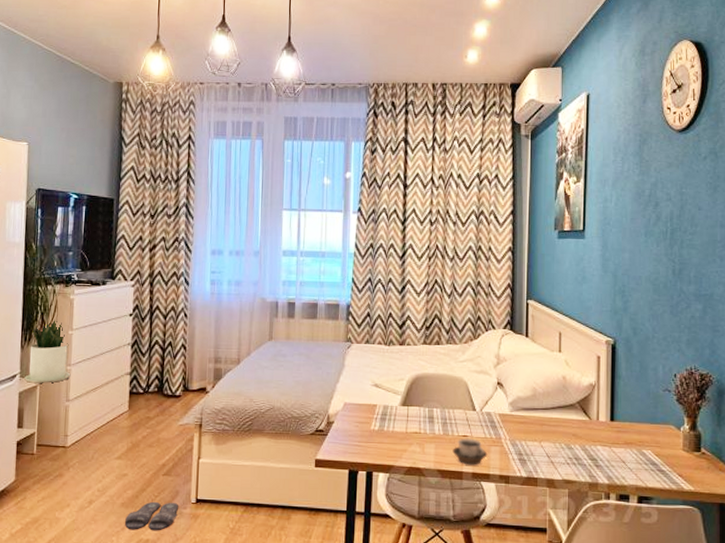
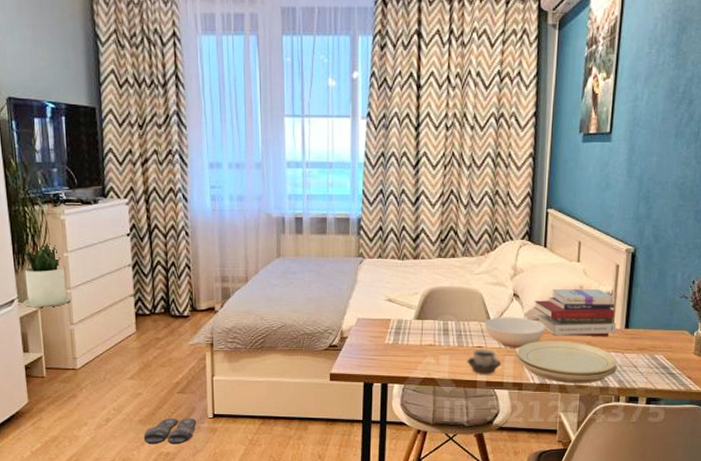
bowl: none [469,405,531,439] -> present [484,317,546,349]
plate: none [502,431,605,479] -> present [517,341,618,384]
books: none [518,379,602,429] -> present [534,289,617,336]

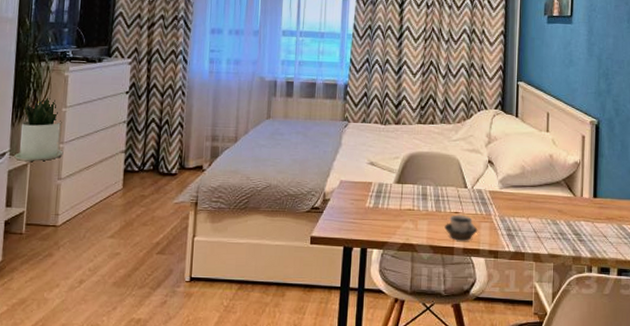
slippers: present [143,417,196,445] -> none [116,280,172,310]
bowl: present [484,317,546,349] -> none [461,183,519,216]
plate: present [517,341,618,384] -> none [492,208,588,253]
books: present [534,289,617,336] -> none [507,157,585,205]

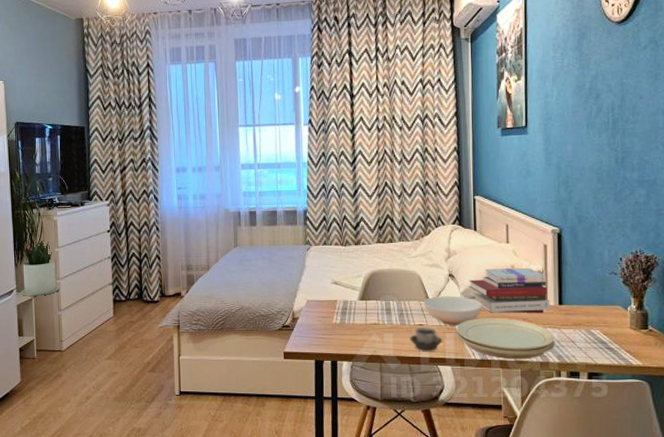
bowl: none [461,183,519,216] -> present [423,296,482,326]
plate: none [492,208,588,253] -> present [456,318,555,359]
books: none [507,157,585,205] -> present [469,268,550,313]

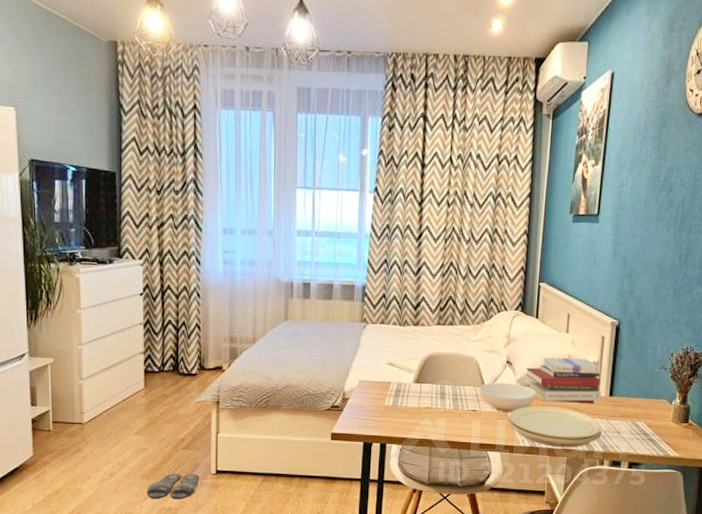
planter: present [20,240,61,296] -> none [34,299,82,363]
slippers: none [118,395,164,421] -> present [146,473,199,500]
cup: present [410,326,443,351] -> none [462,412,495,437]

